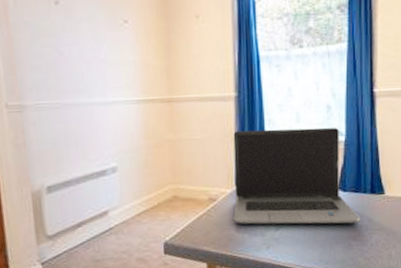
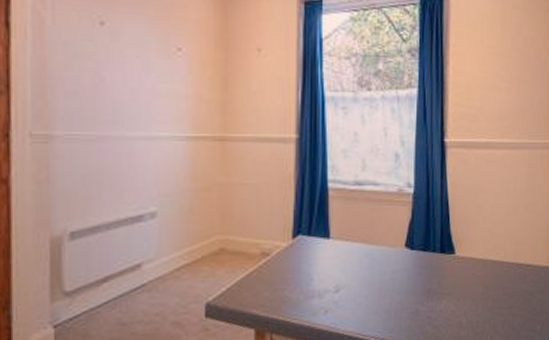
laptop computer: present [233,127,361,225] -> none [288,176,430,287]

